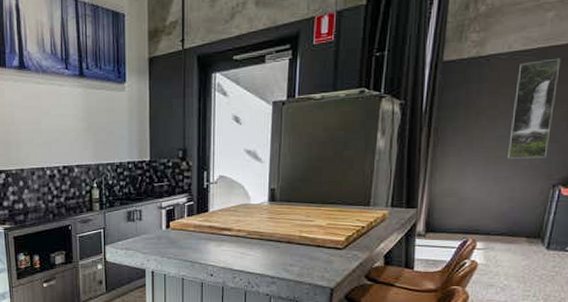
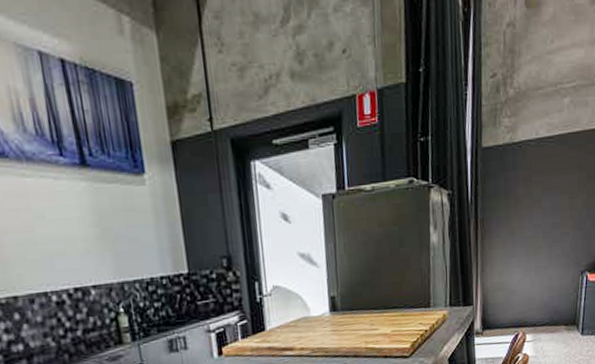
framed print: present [508,58,561,159] -> none [544,145,578,248]

